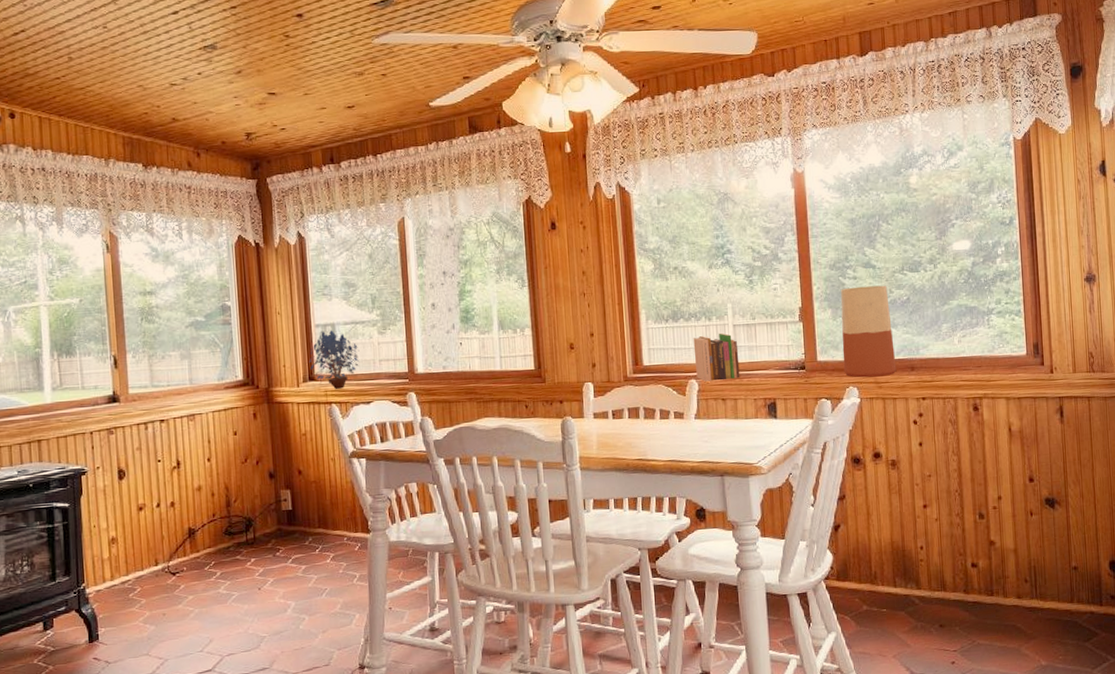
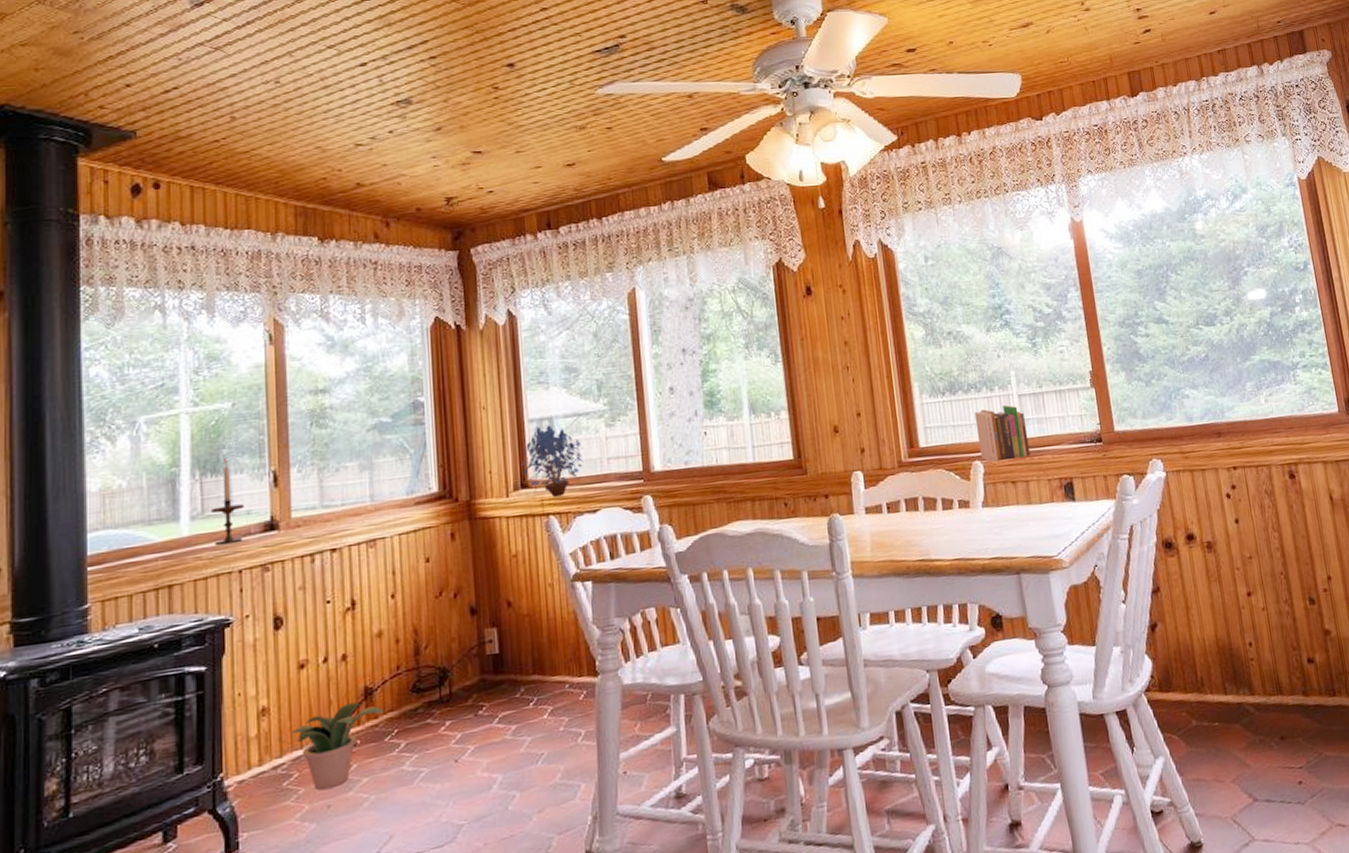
candlestick: none [67,342,93,412] -> present [211,457,244,546]
potted plant: none [135,539,203,602] -> present [292,702,384,791]
vase: present [840,285,897,378] -> none [1132,342,1202,449]

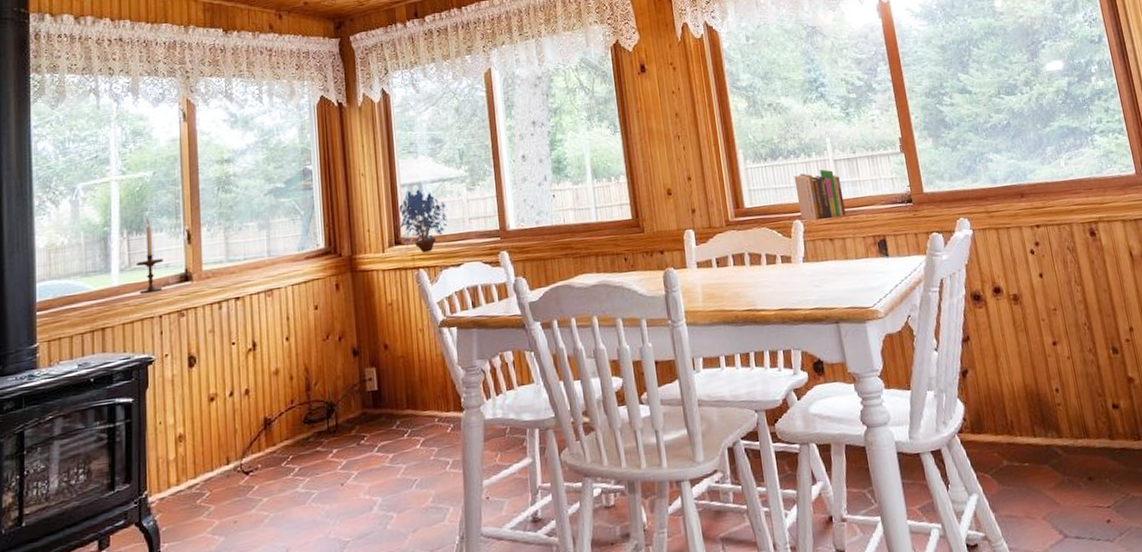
potted plant: present [292,702,384,791] -> none [204,431,280,508]

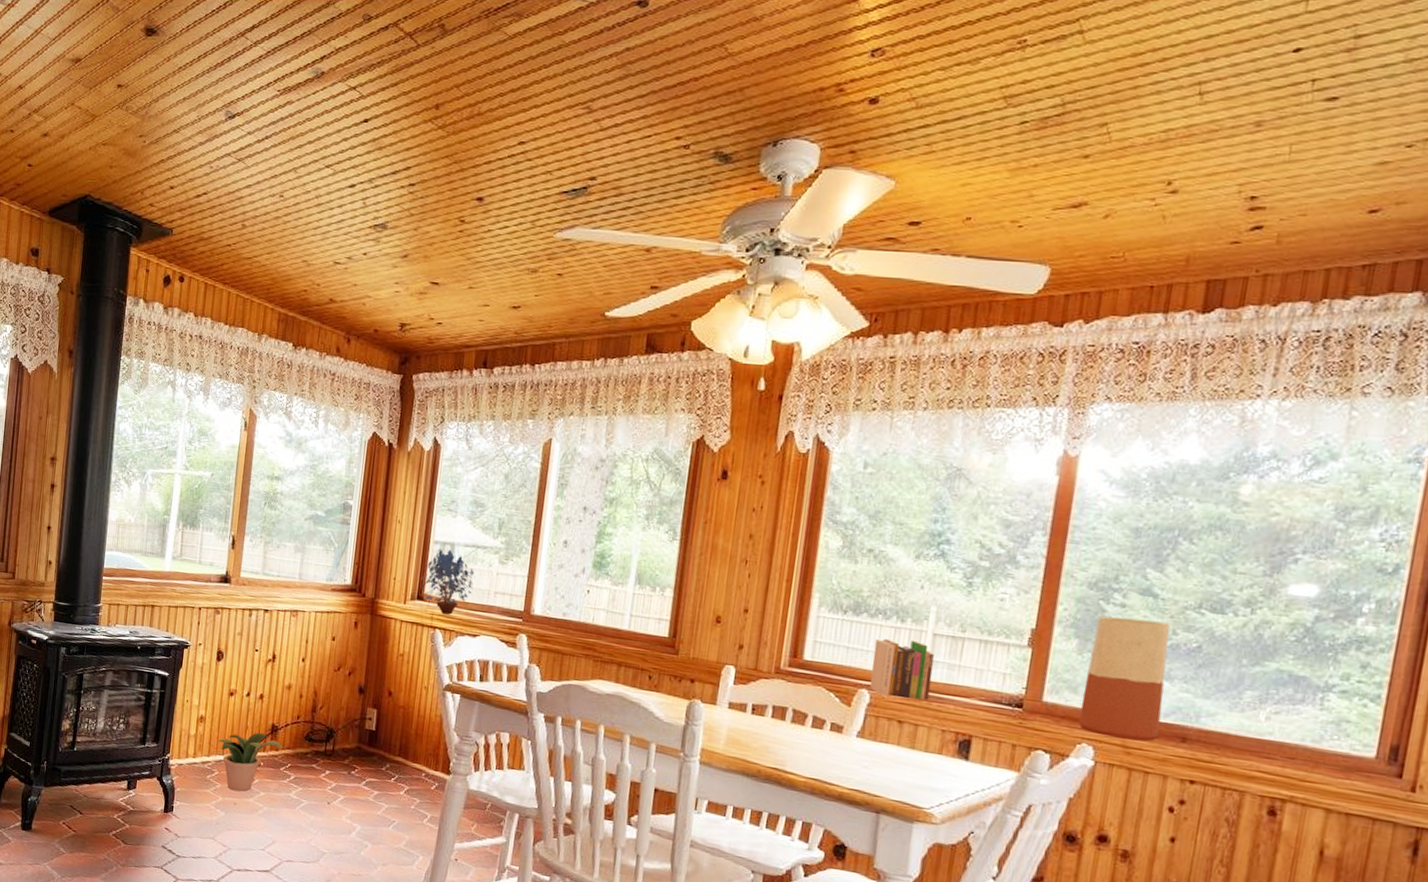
candlestick: present [137,218,163,295] -> none [185,516,209,587]
potted plant: none [204,431,280,508] -> present [218,732,283,792]
vase: none [939,110,1006,208] -> present [1078,616,1170,742]

